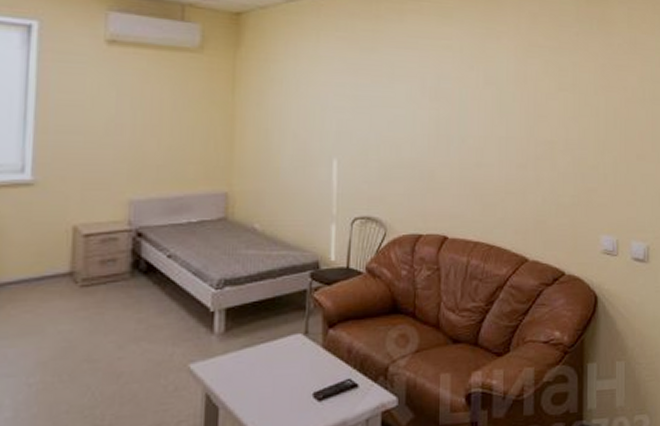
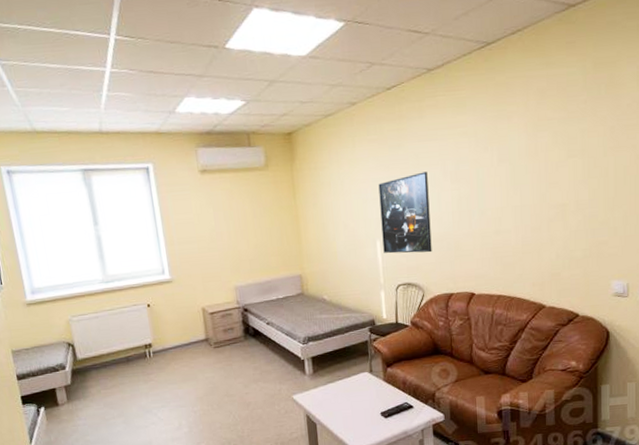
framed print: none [340,83,403,181] -> present [378,171,432,254]

